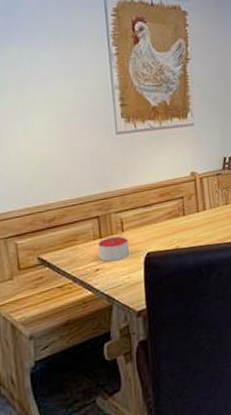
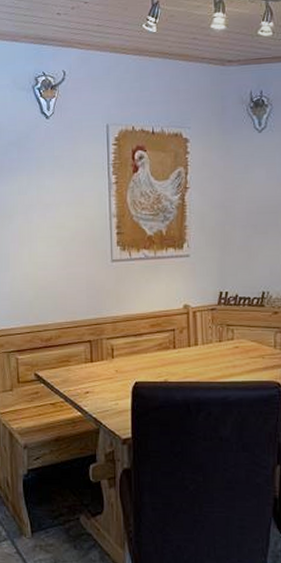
candle: present [98,235,129,262] -> none [89,361,118,386]

